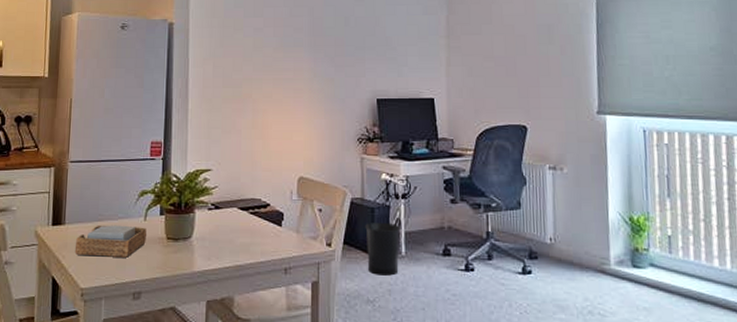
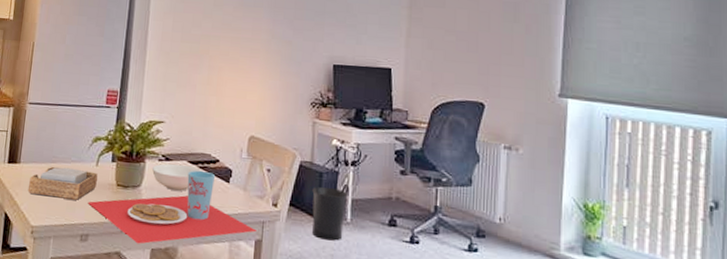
place setting: none [138,216,312,297] -> present [87,170,257,244]
bowl: none [201,211,254,239] -> present [151,163,203,191]

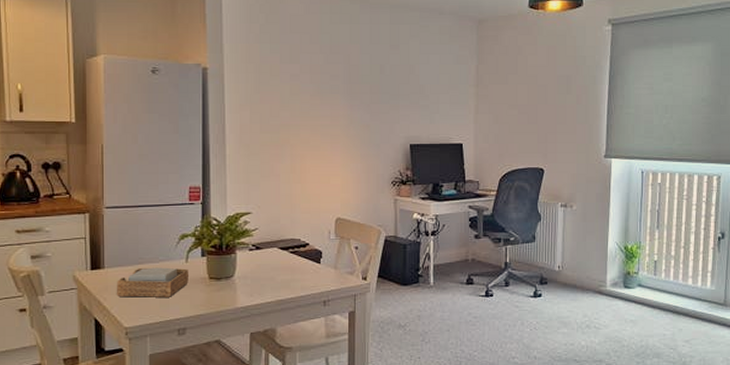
place setting: present [87,170,257,244] -> none [181,255,349,330]
bowl: present [151,163,203,191] -> none [243,251,294,276]
waste bin: present [312,187,348,241] -> none [398,258,430,304]

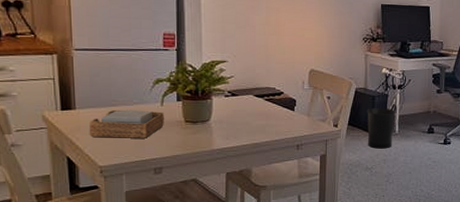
waste bin: none [398,258,430,304] -> present [367,108,396,149]

